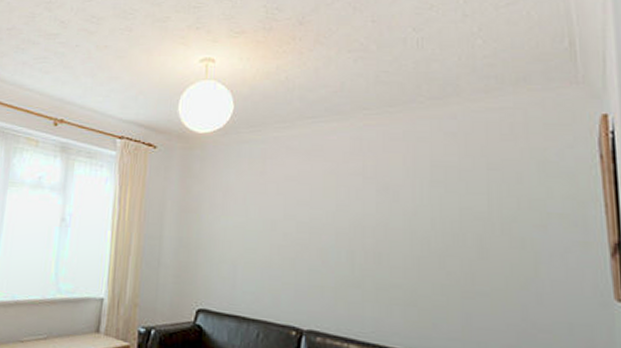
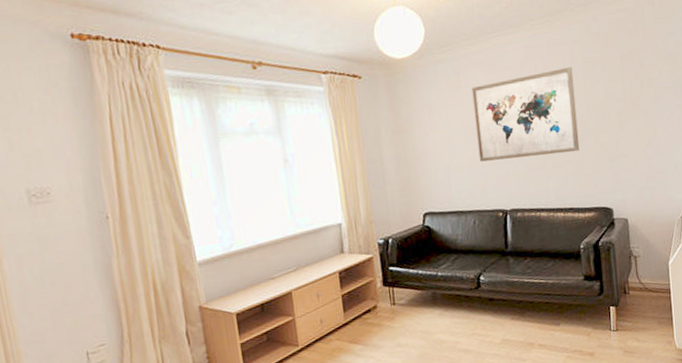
wall art: none [276,168,415,276] -> present [471,66,580,162]

